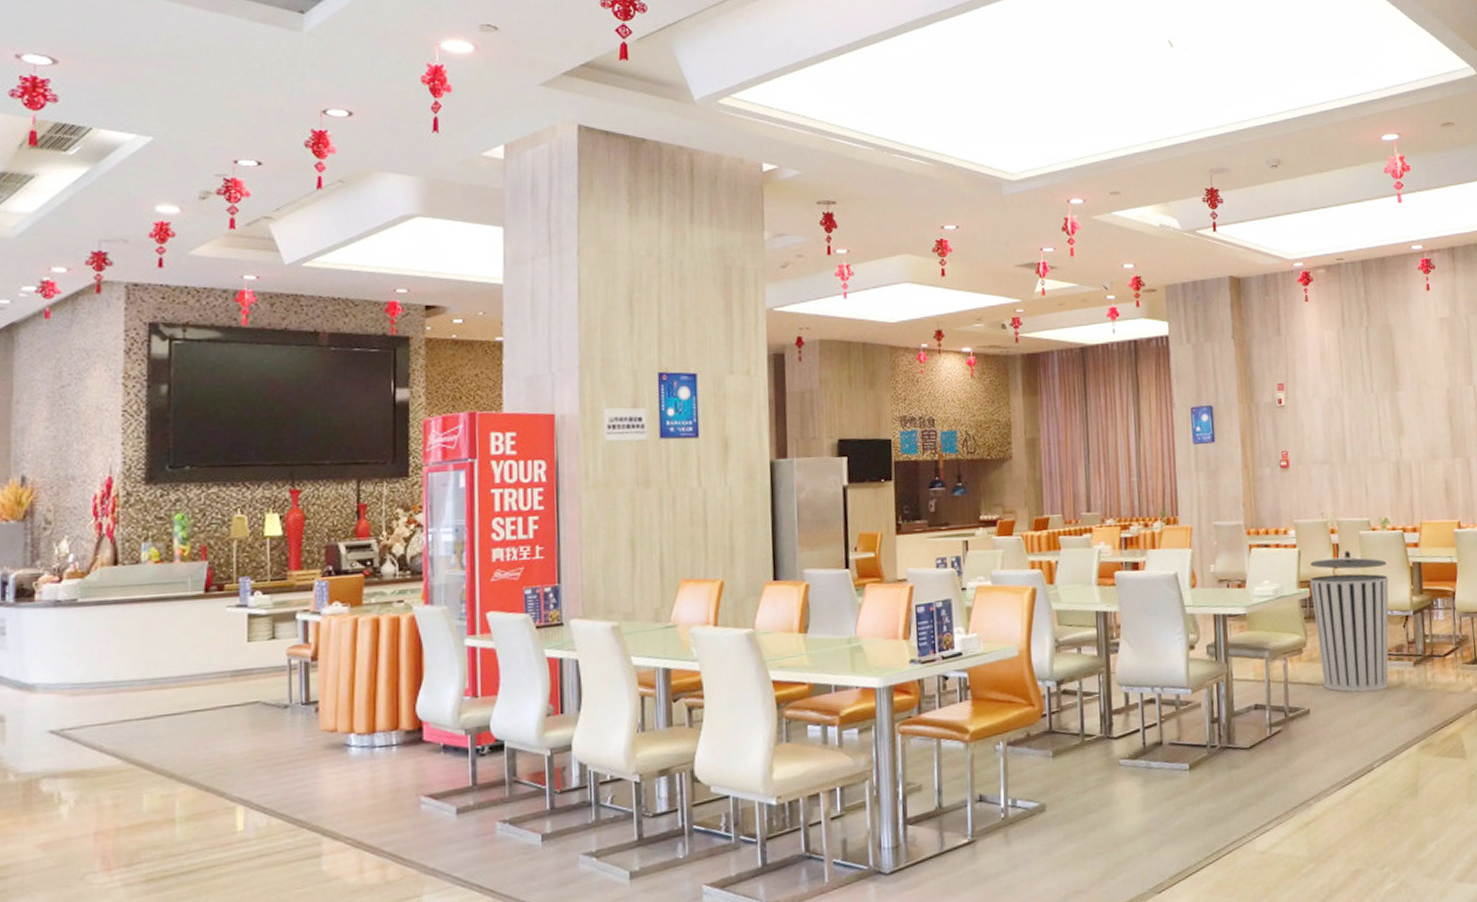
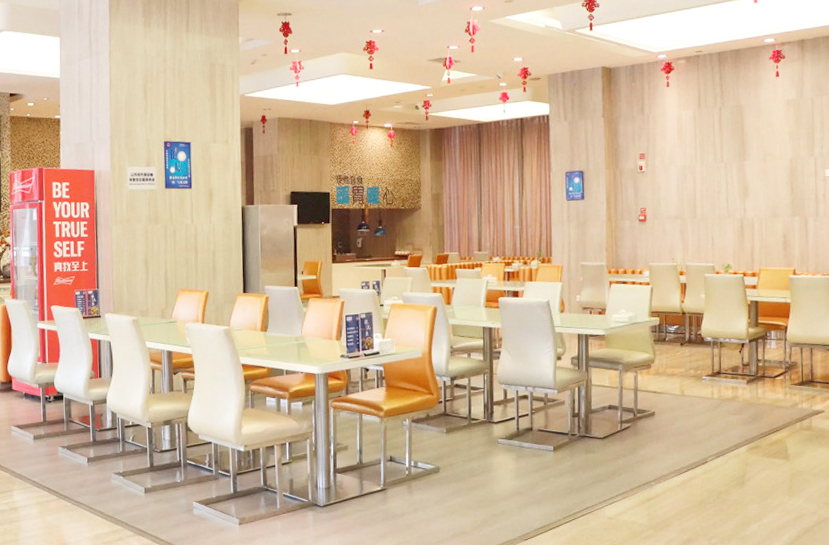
trash can: present [1310,551,1389,693] -> none [660,289,728,402]

